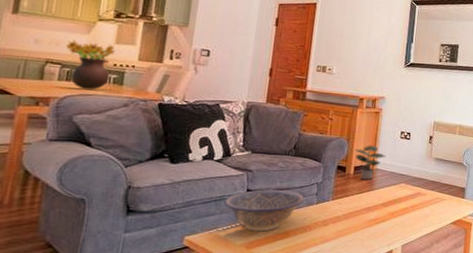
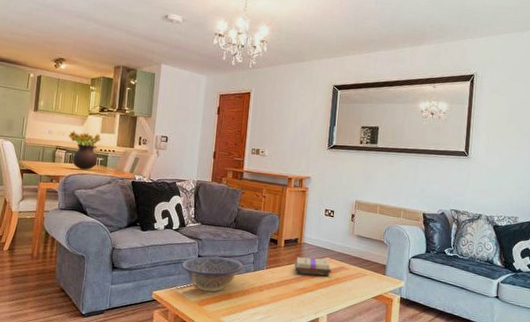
potted plant: present [355,145,386,181] -> none [285,221,312,253]
books: none [364,184,407,204] -> present [294,257,331,277]

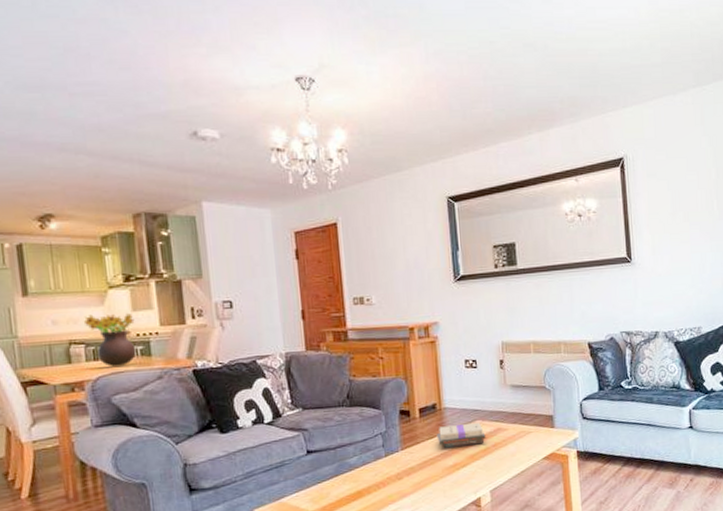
decorative bowl: present [181,256,244,292] -> none [286,446,372,496]

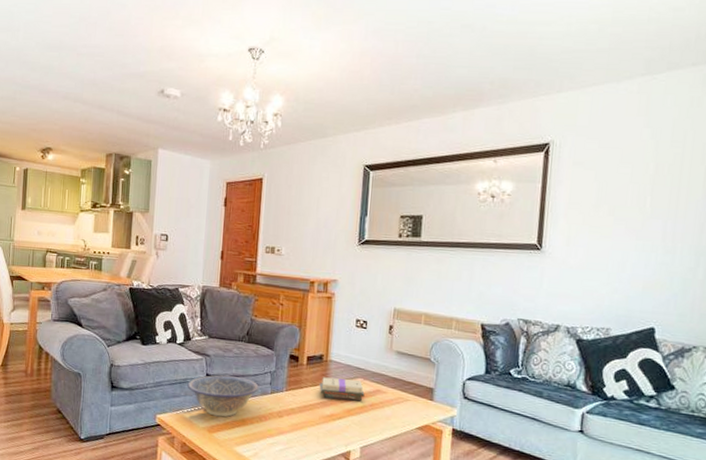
flower arrangement: present [83,313,137,368] -> none [58,230,94,276]
decorative bowl: none [286,446,372,496] -> present [187,375,260,417]

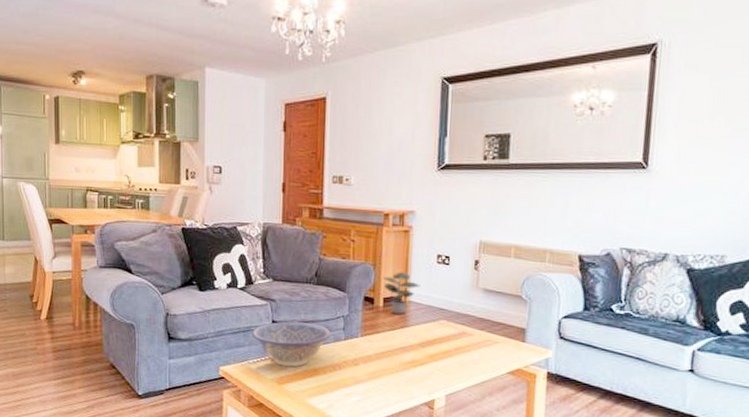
potted plant: none [308,333,340,373] -> present [383,272,420,315]
books: present [319,377,365,402] -> none [397,320,449,346]

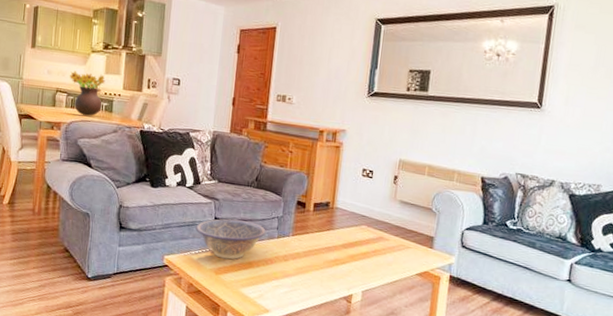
flower arrangement: none [99,166,139,217] -> present [69,70,105,117]
potted plant: present [383,272,420,315] -> none [315,181,347,219]

